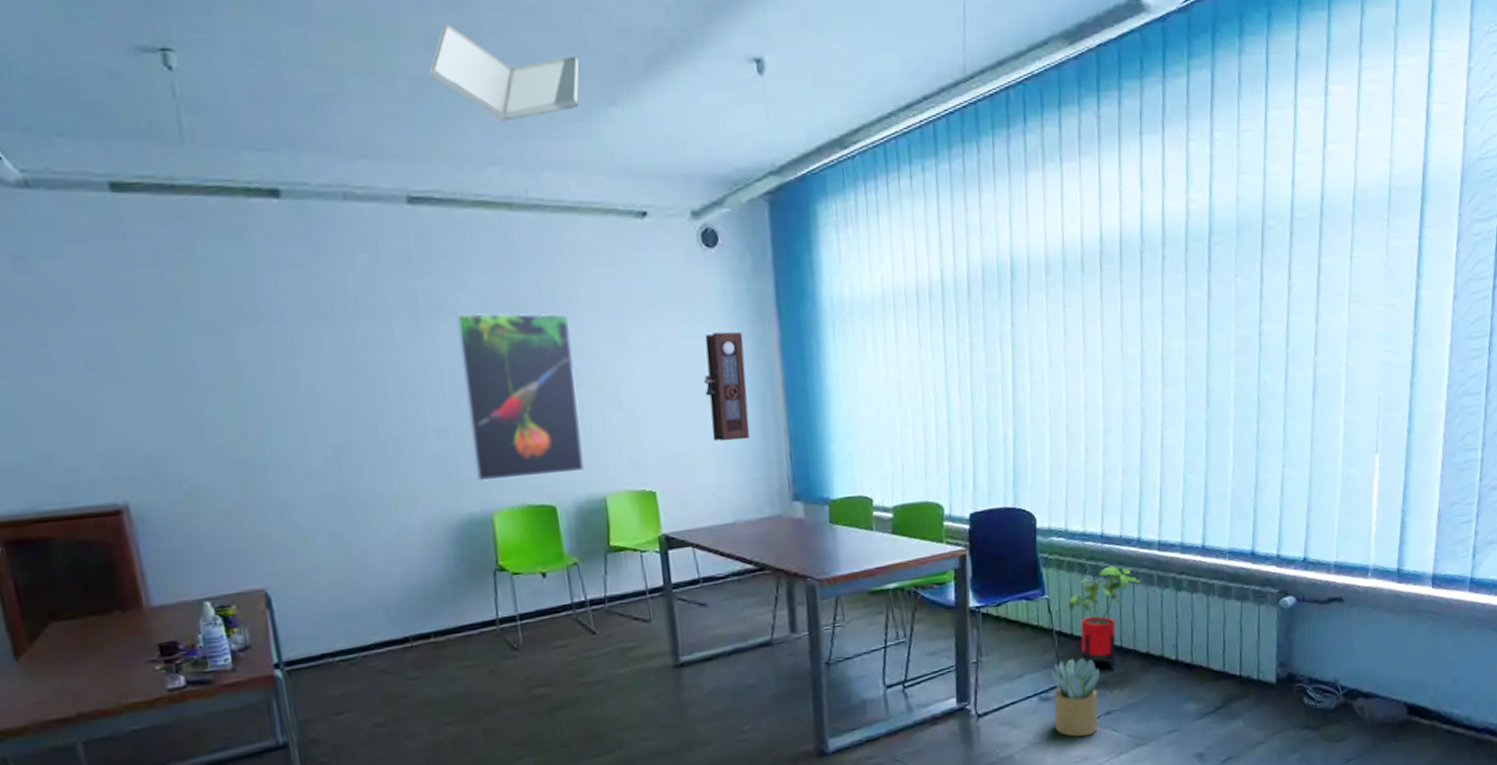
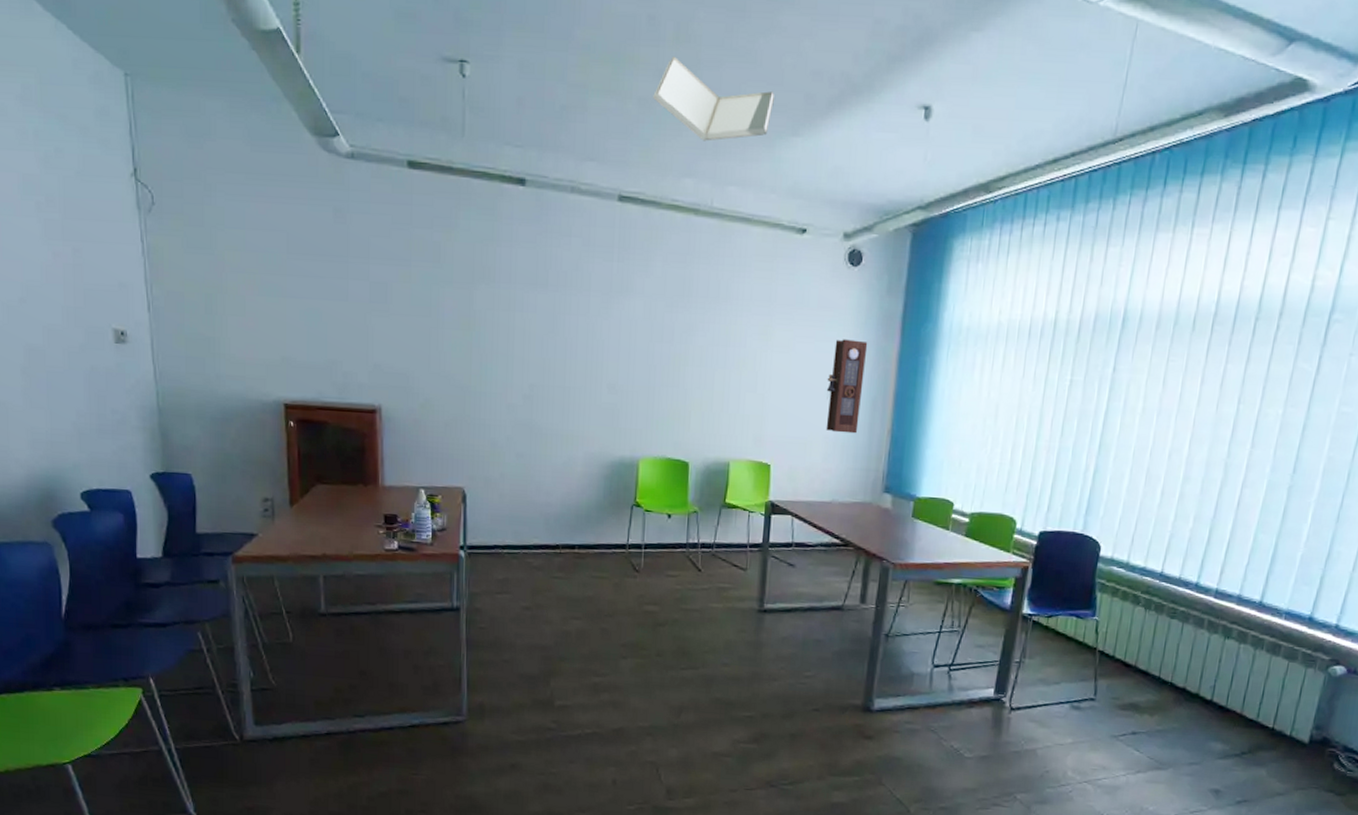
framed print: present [455,312,586,482] -> none [632,295,727,438]
potted plant: present [1050,657,1100,737] -> none [1080,676,1134,749]
house plant: present [1068,565,1141,671] -> none [1115,602,1191,697]

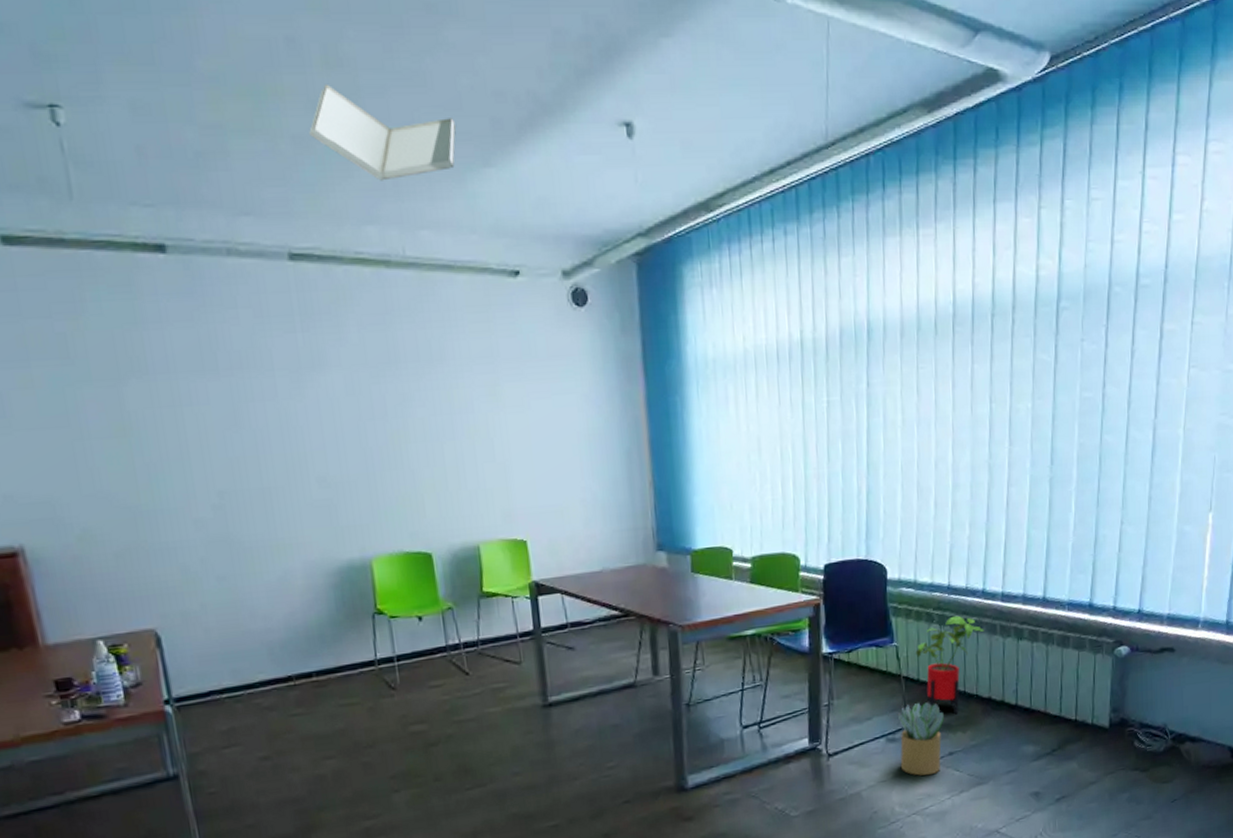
pendulum clock: present [826,339,868,434] -> none [572,388,617,494]
potted plant: none [1080,676,1134,749] -> present [897,701,944,776]
house plant: none [1115,602,1191,697] -> present [915,615,984,715]

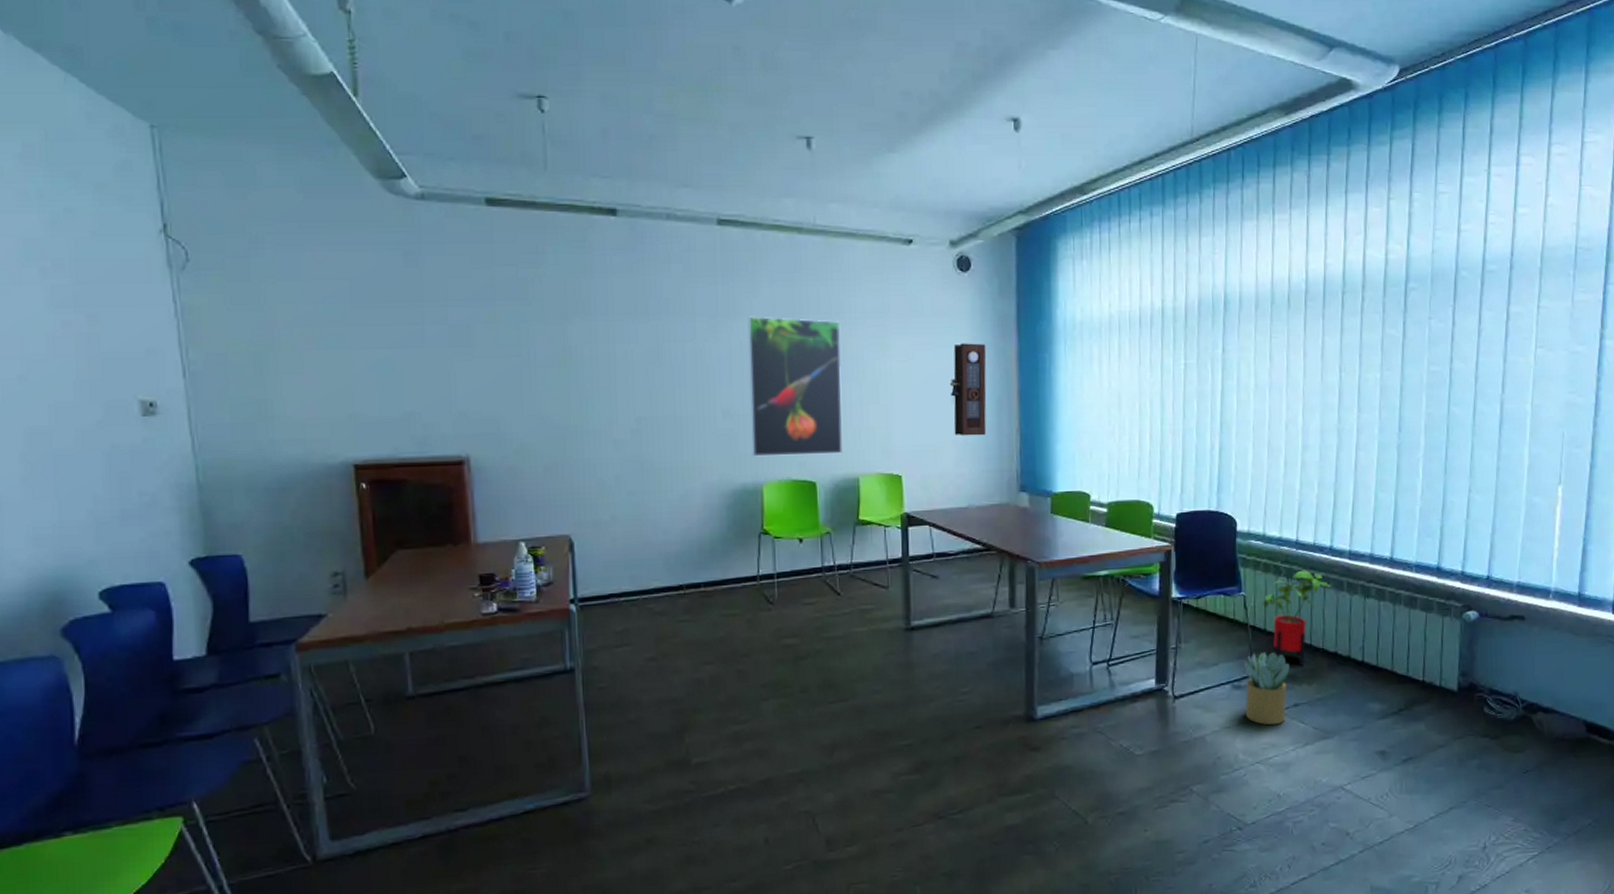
ceiling light: present [309,84,457,181] -> none [744,83,868,162]
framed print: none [335,367,460,529] -> present [747,316,844,457]
pendulum clock: none [572,388,617,494] -> present [949,343,987,436]

